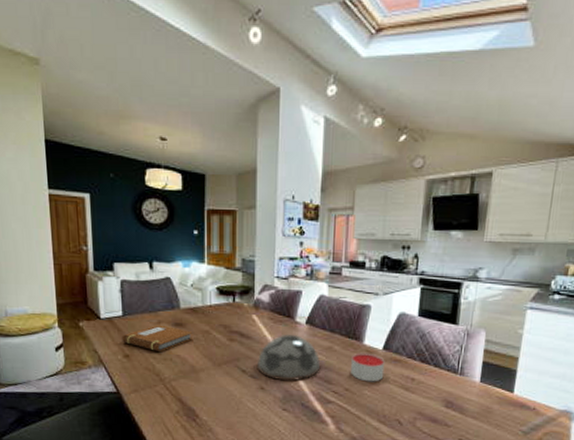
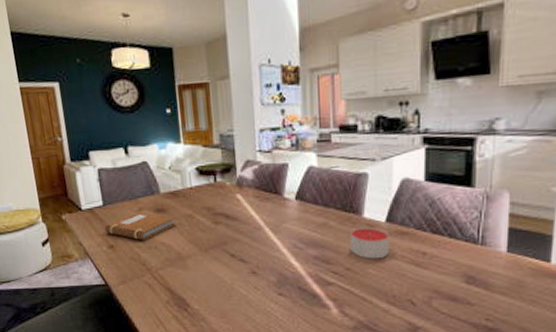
decorative bowl: present [258,335,320,381] -> none [246,213,315,262]

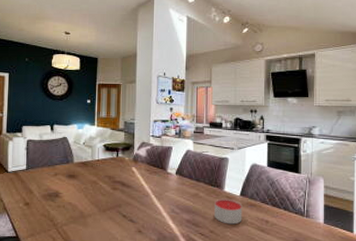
notebook: present [104,212,177,240] -> none [24,176,83,200]

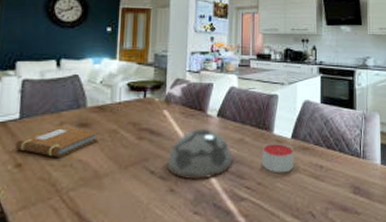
notebook: none [24,176,83,200] -> present [15,126,99,157]
decorative bowl: none [136,184,188,224] -> present [167,129,231,179]

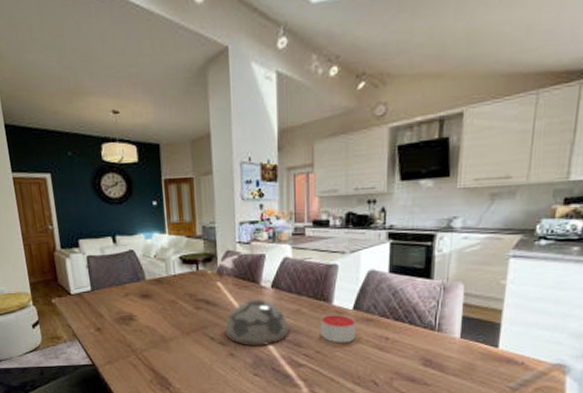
notebook: present [15,126,99,157] -> none [92,297,161,323]

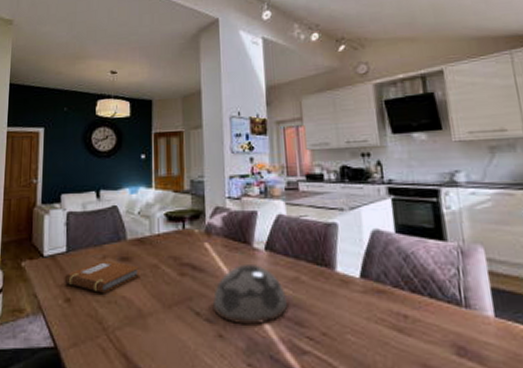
notebook: none [92,297,161,323] -> present [64,260,141,293]
candle: present [321,314,356,343] -> none [324,283,368,322]

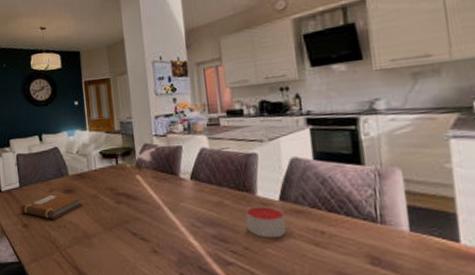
decorative bowl: present [213,265,287,324] -> none [147,192,213,241]
candle: none [324,283,368,322] -> present [245,205,287,239]

